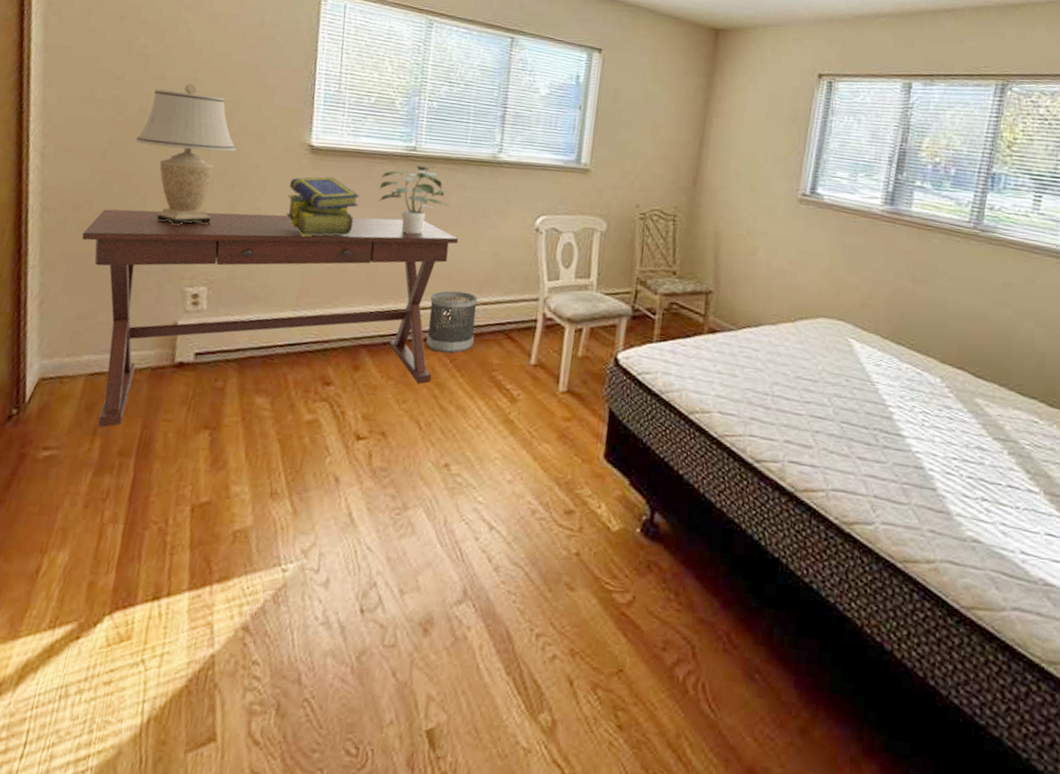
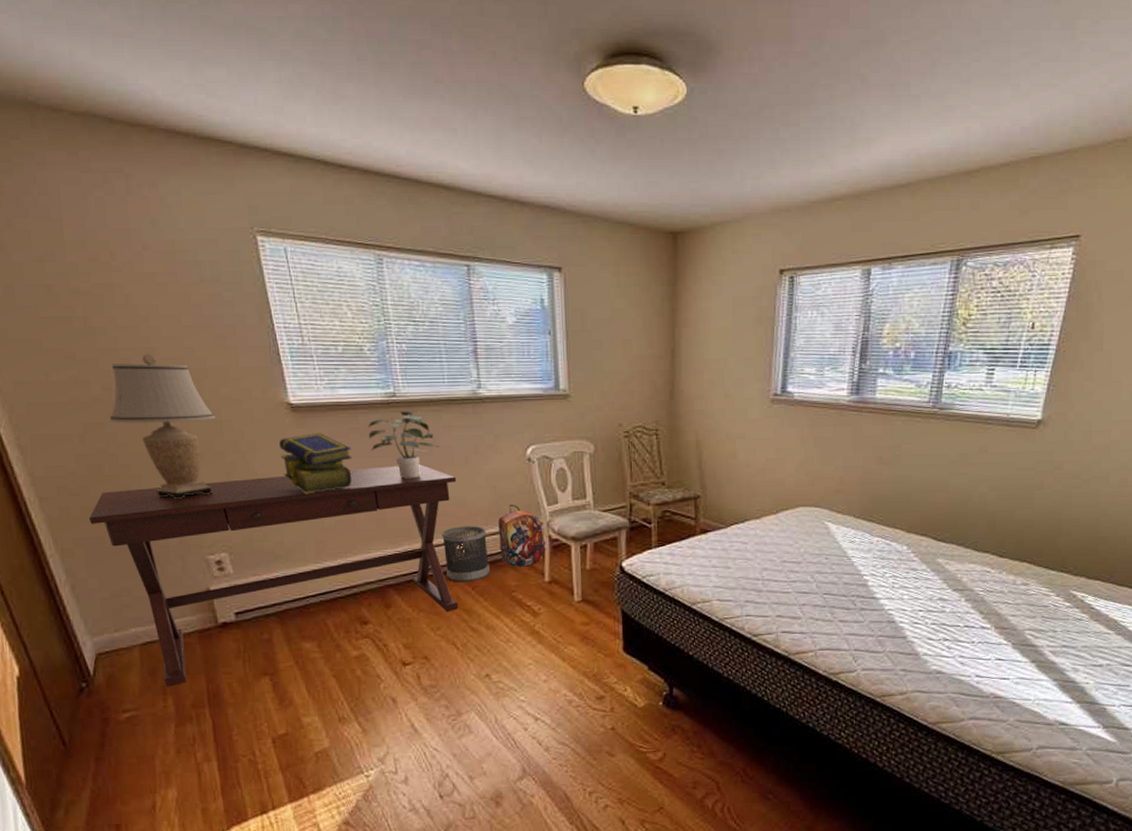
backpack: none [488,275,539,345] -> present [498,505,545,567]

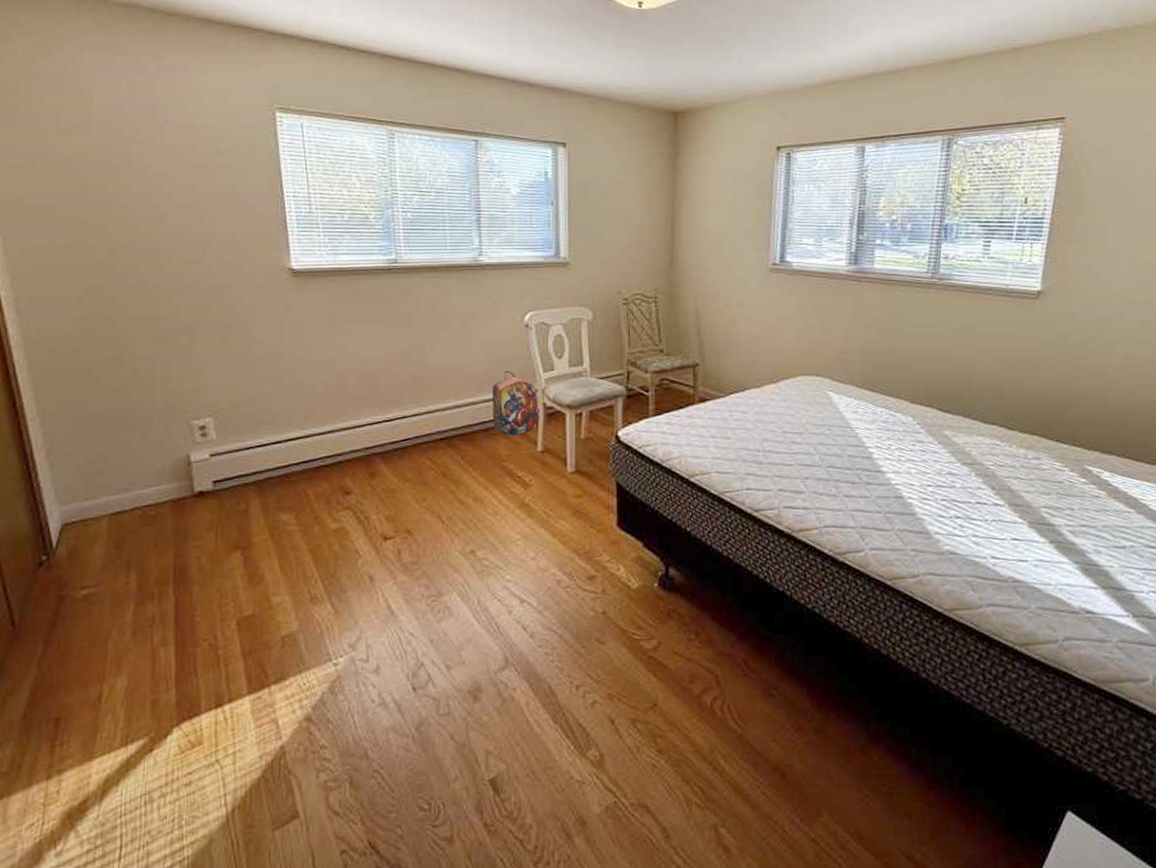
desk: present [89,464,459,687] -> none [76,329,453,561]
table lamp: present [109,354,215,499] -> none [111,220,216,362]
stack of books: present [279,433,353,494] -> none [277,298,349,358]
potted plant: present [368,410,441,479] -> none [368,277,439,344]
wastebasket: present [442,526,490,582] -> none [434,392,481,451]

